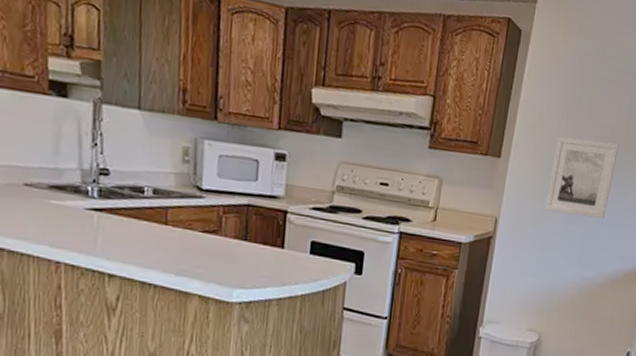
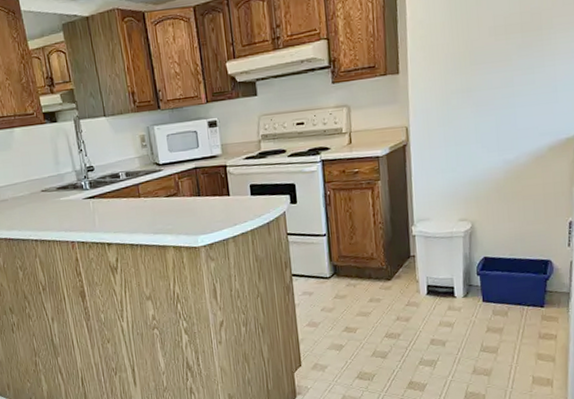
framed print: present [545,136,619,219] -> none [450,28,517,109]

